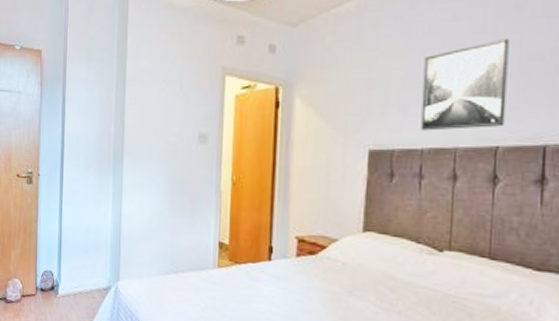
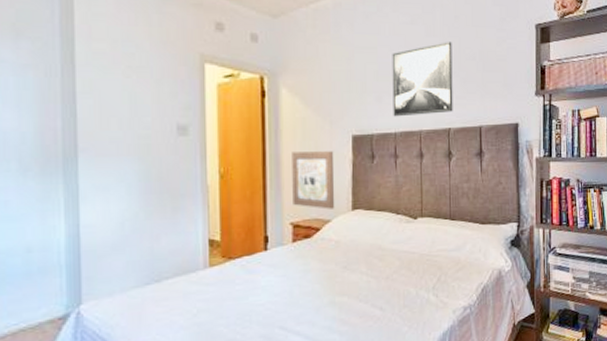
wall art: none [299,164,347,228] -> present [292,151,335,209]

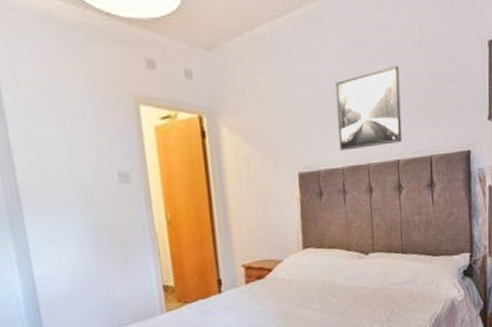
wall art: present [292,151,335,209] -> none [238,190,286,250]

